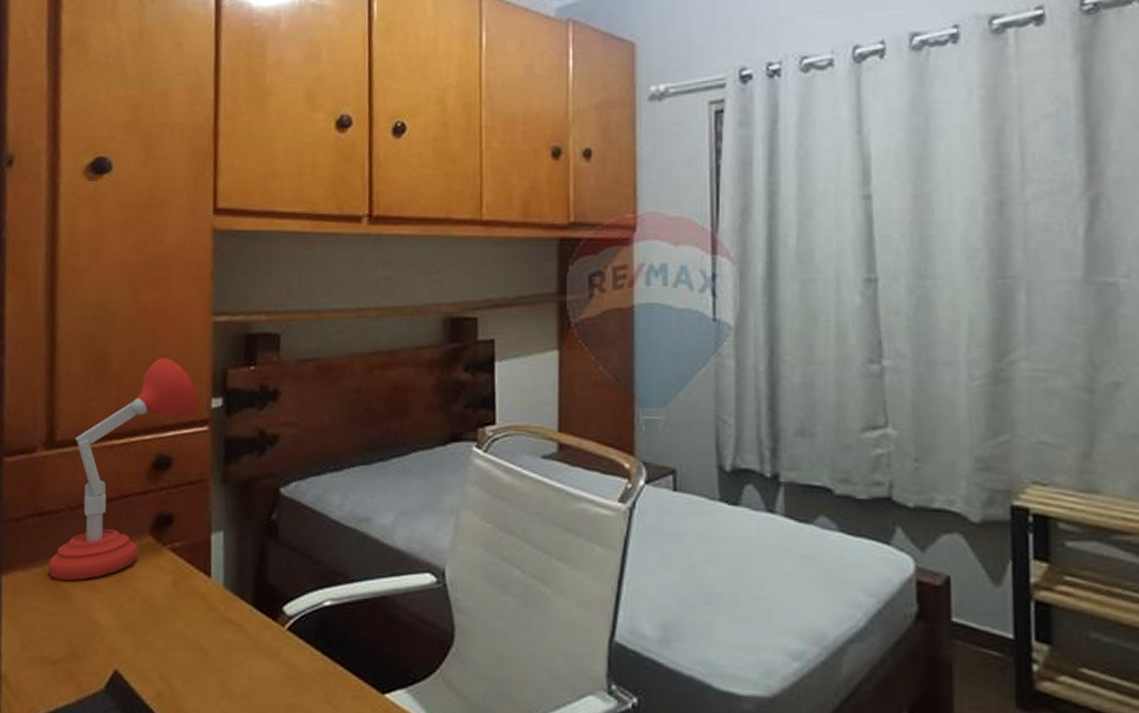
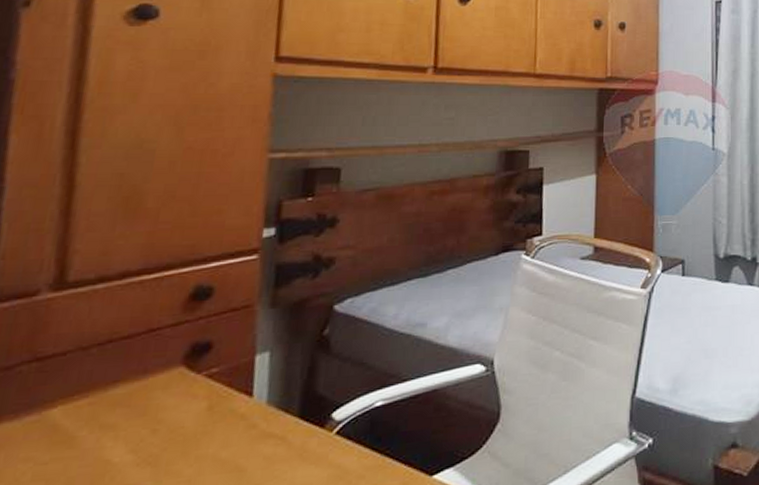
desk lamp: present [47,357,199,581] -> none [45,193,249,425]

